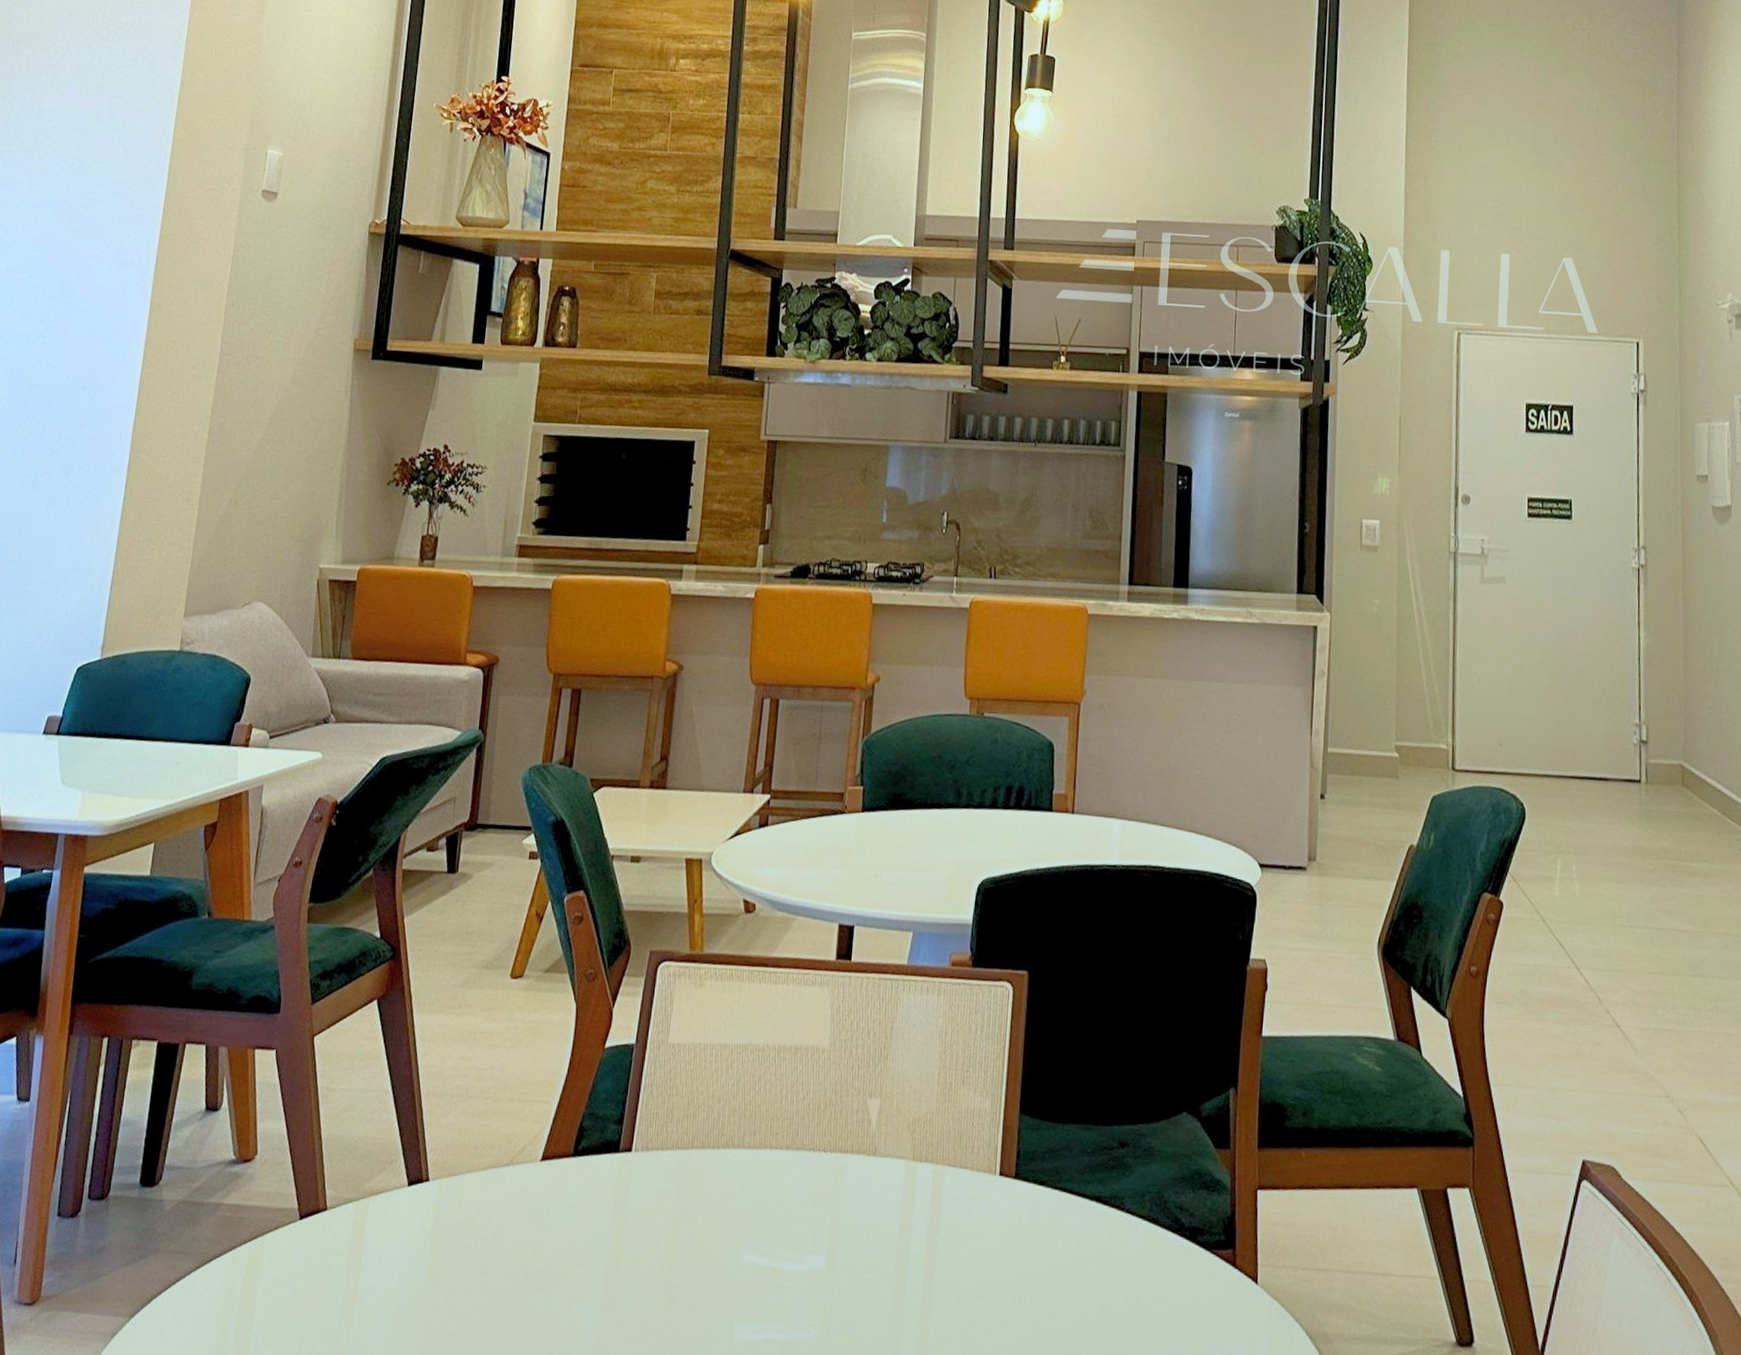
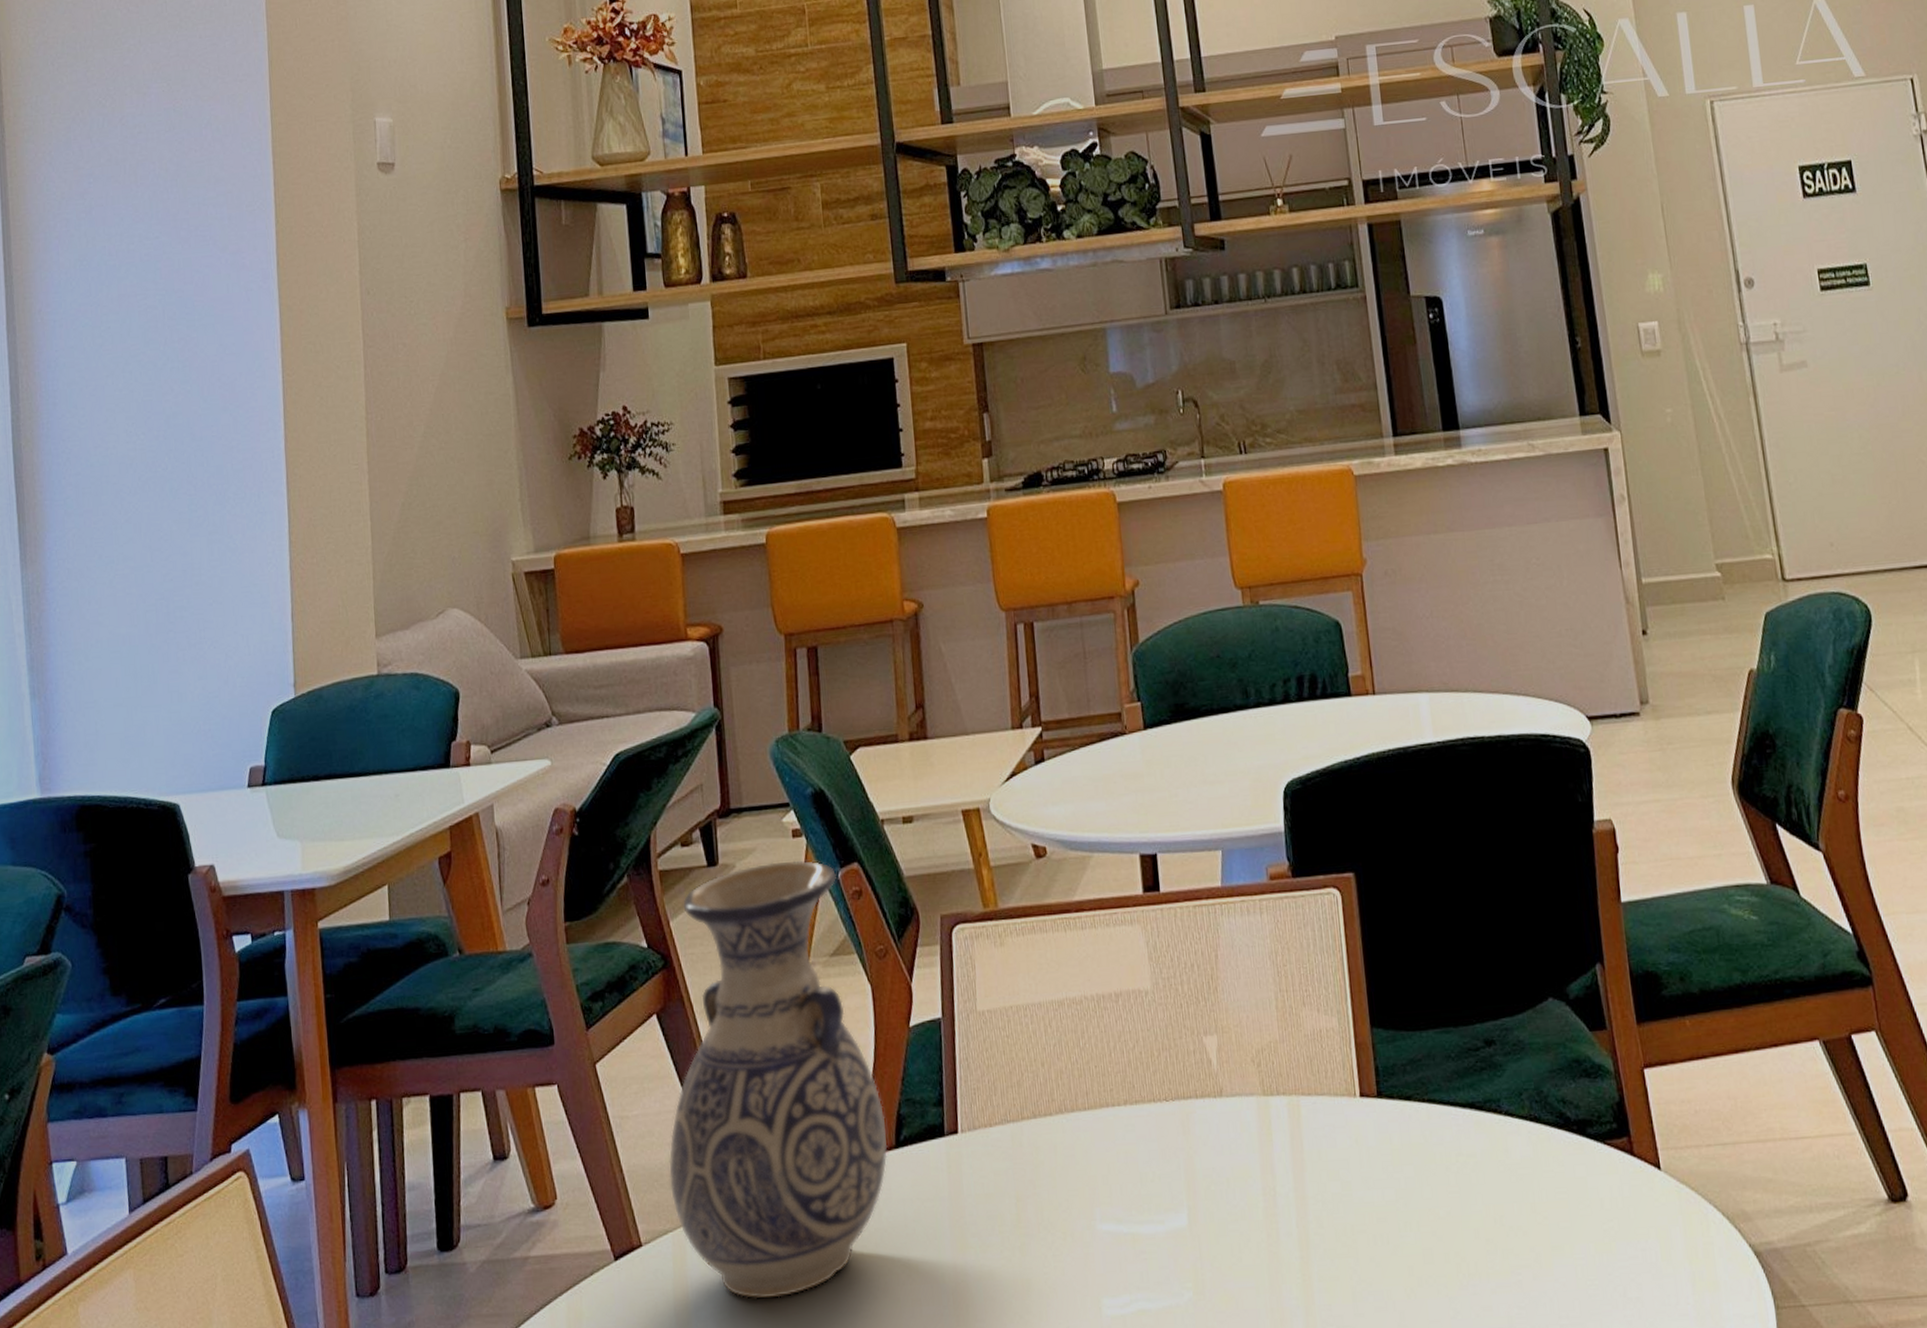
vase: none [361,878,569,1277] -> present [668,860,888,1299]

